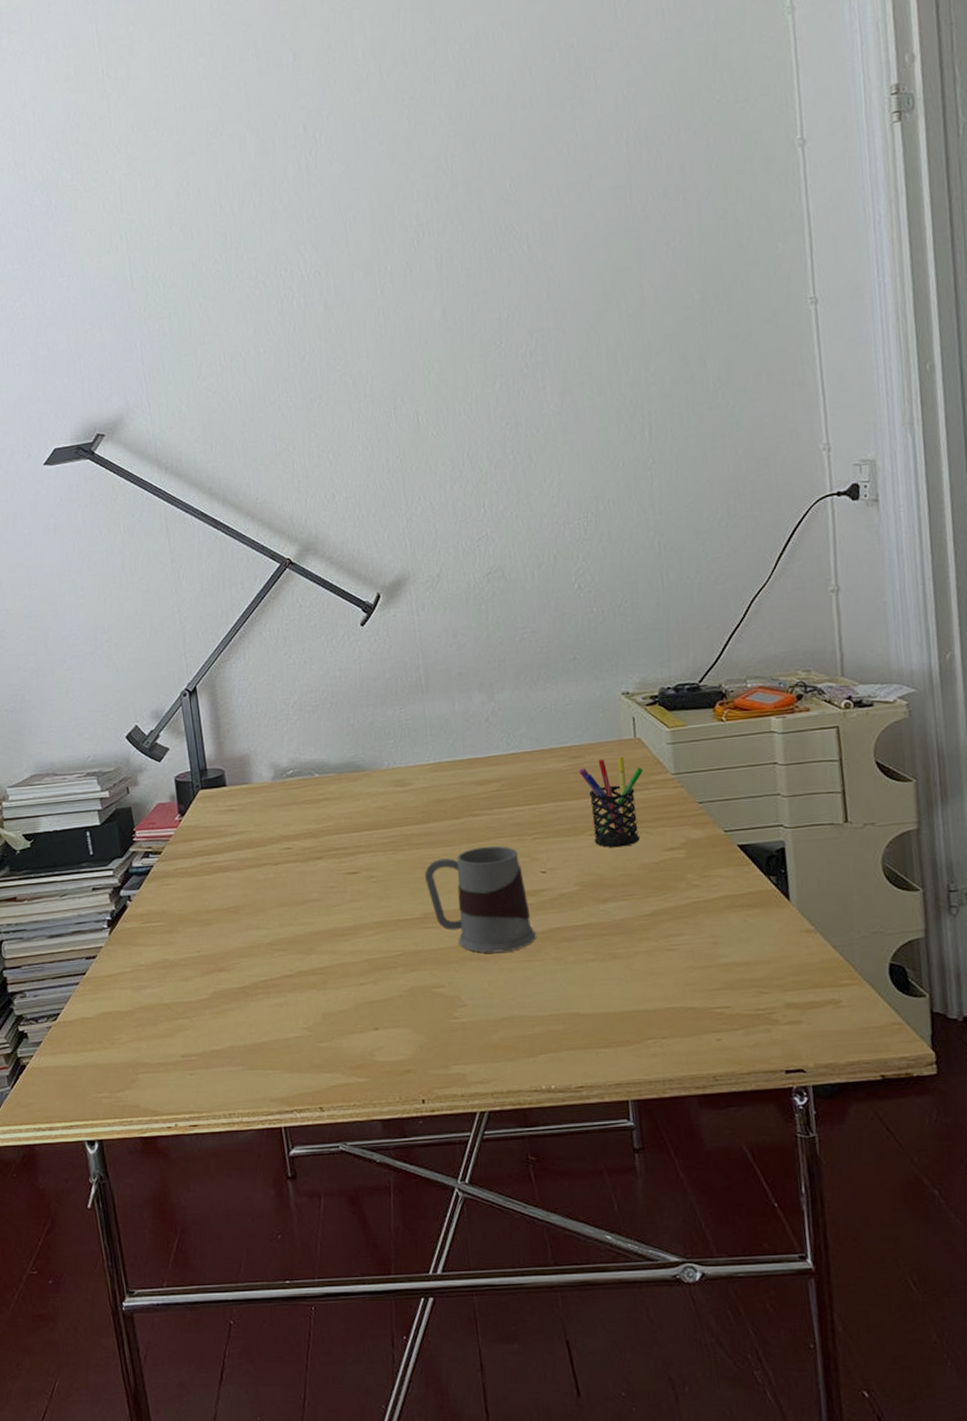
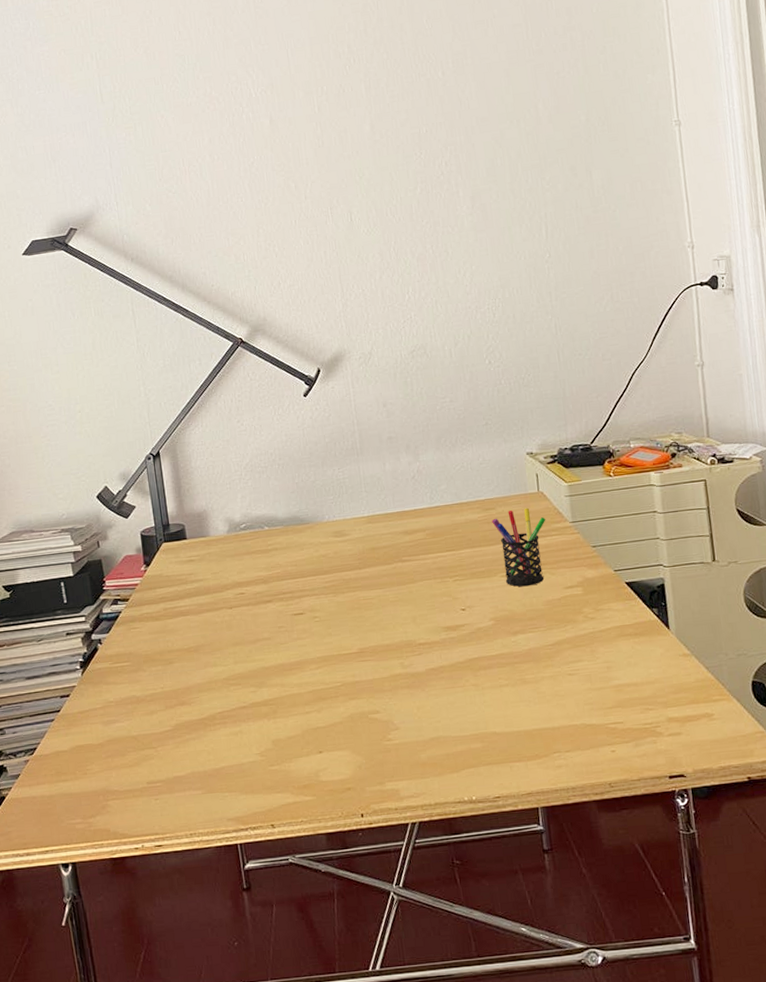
mug: present [425,846,537,953] -> none [361,587,459,682]

